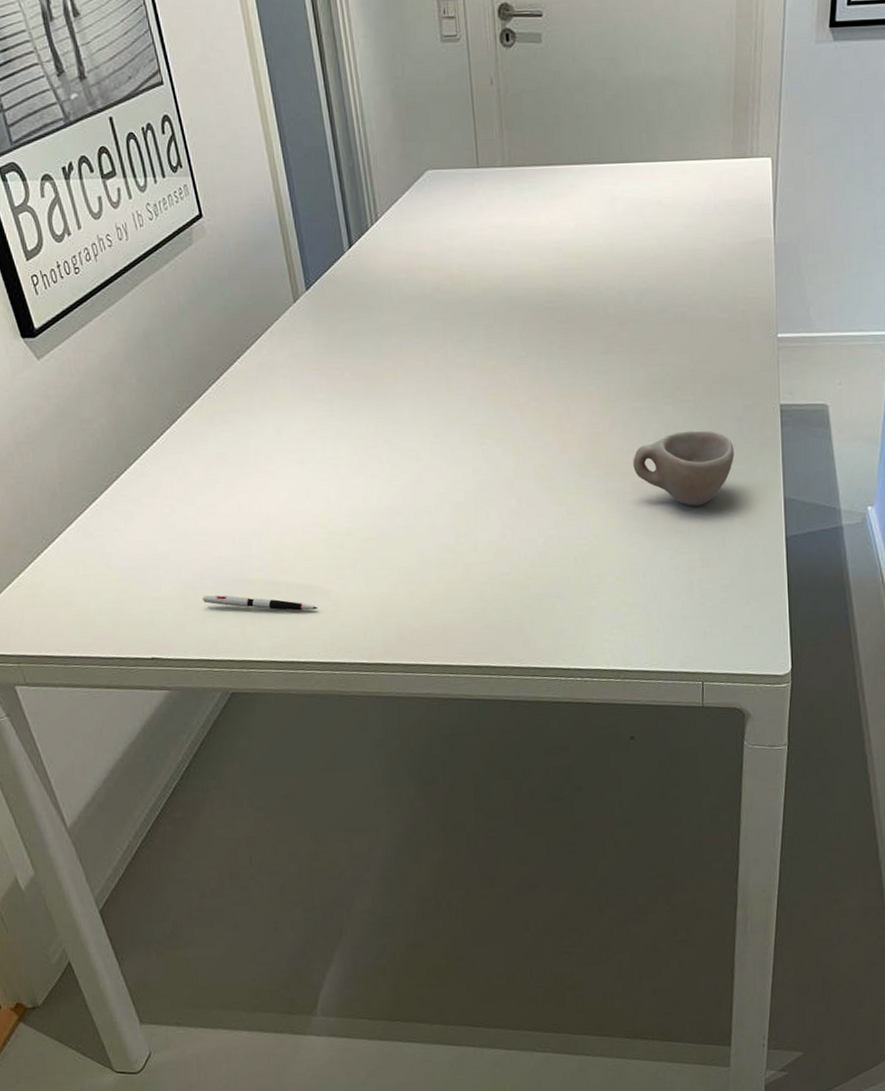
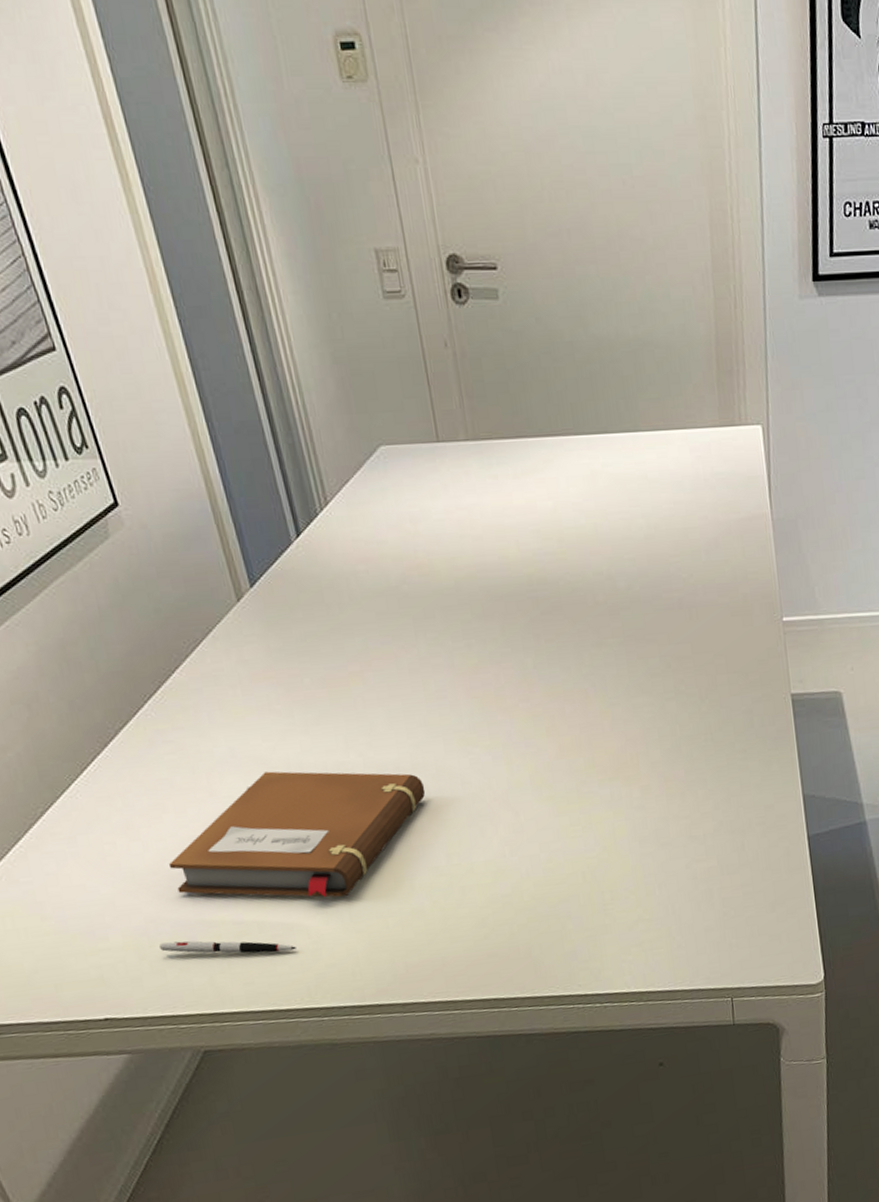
notebook: none [216,451,441,566] -> present [168,771,426,898]
cup: present [633,430,734,506] -> none [638,726,747,809]

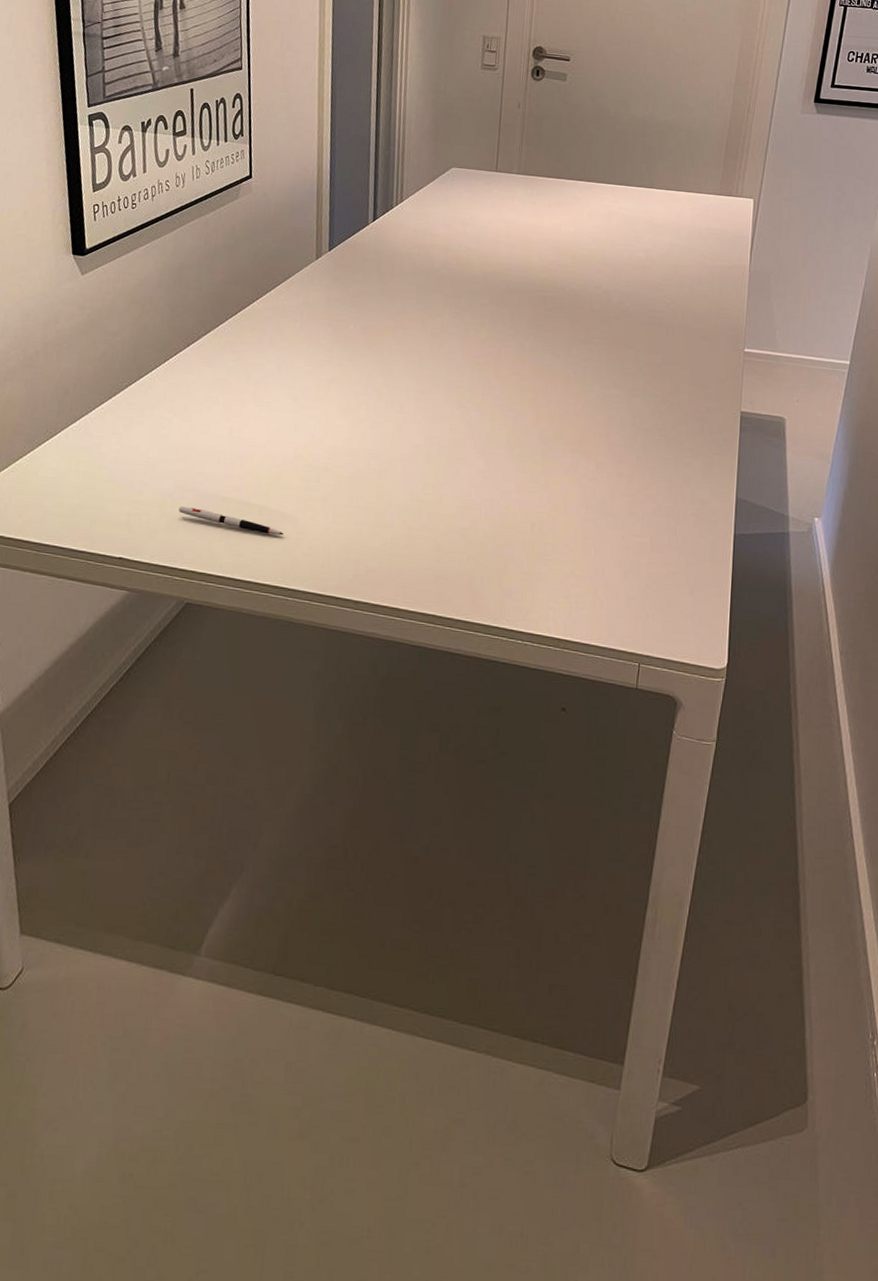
notebook: present [168,771,426,898] -> none [205,389,420,501]

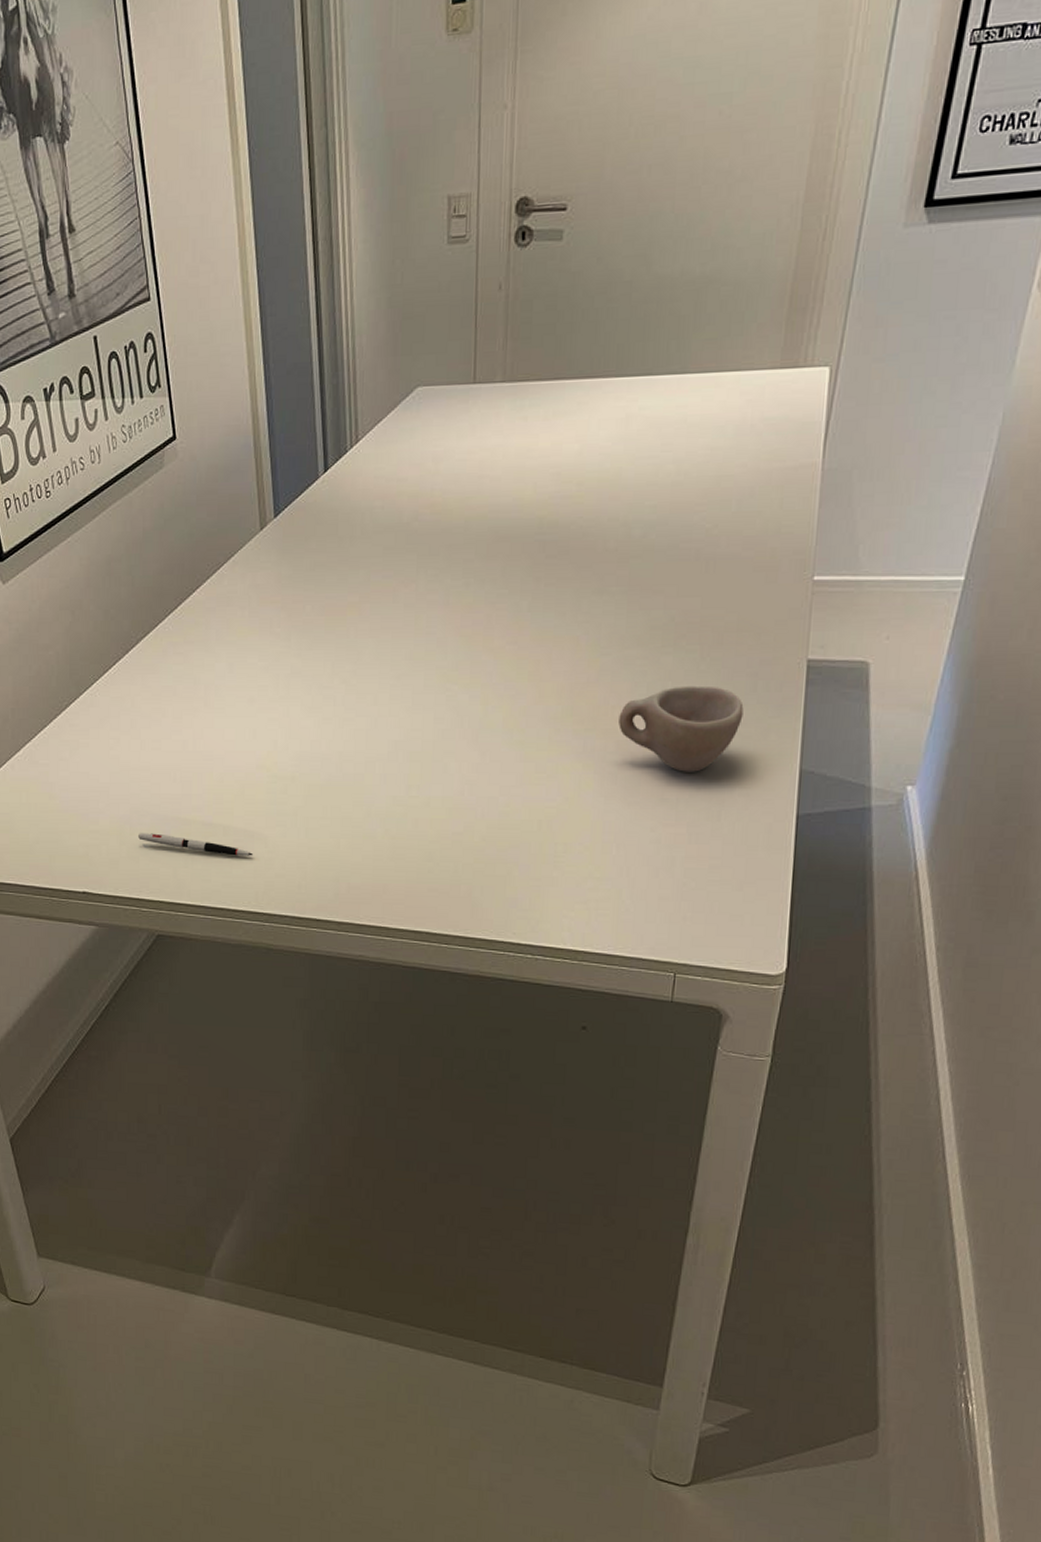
cup: none [598,422,694,493] -> present [619,685,744,772]

